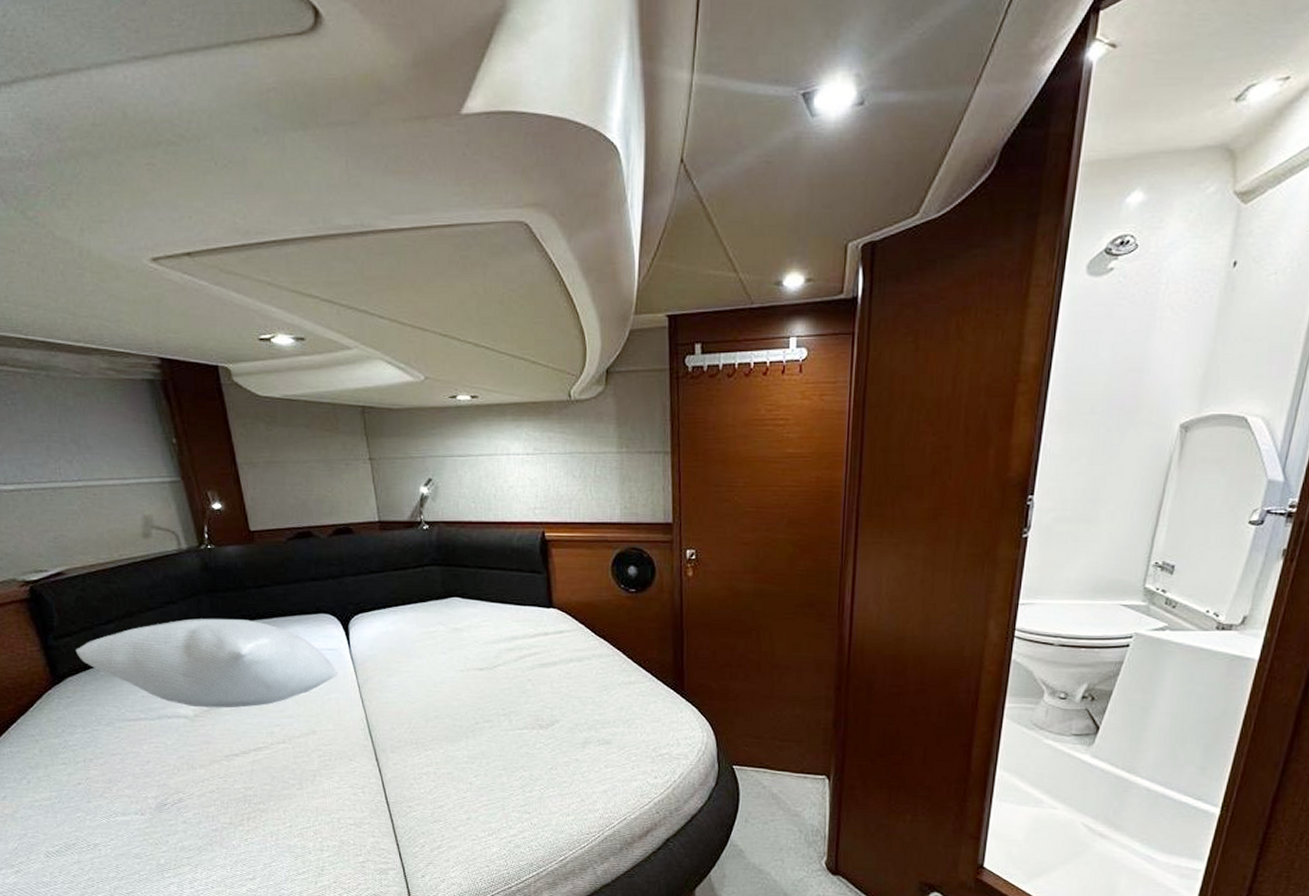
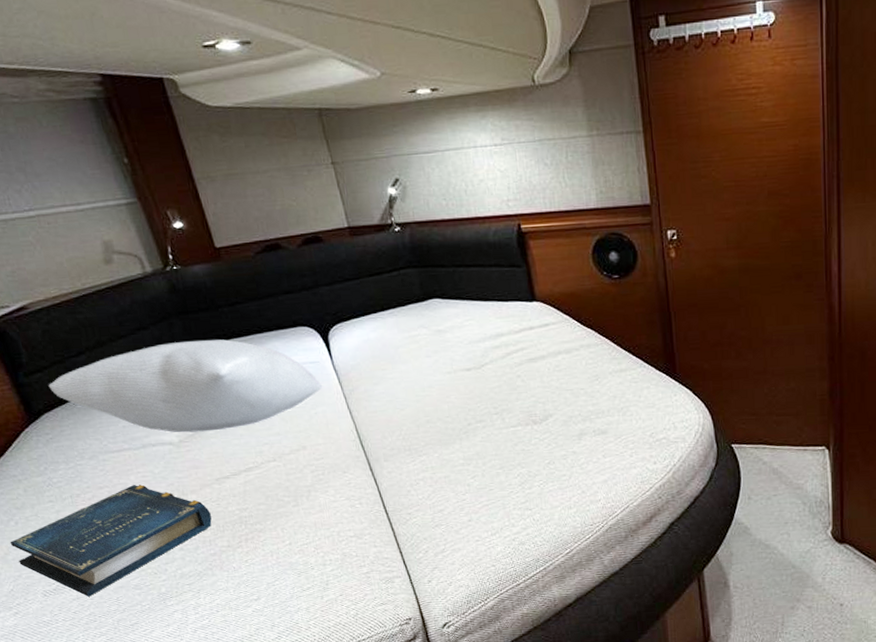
book: none [20,754,217,862] -> present [9,484,212,597]

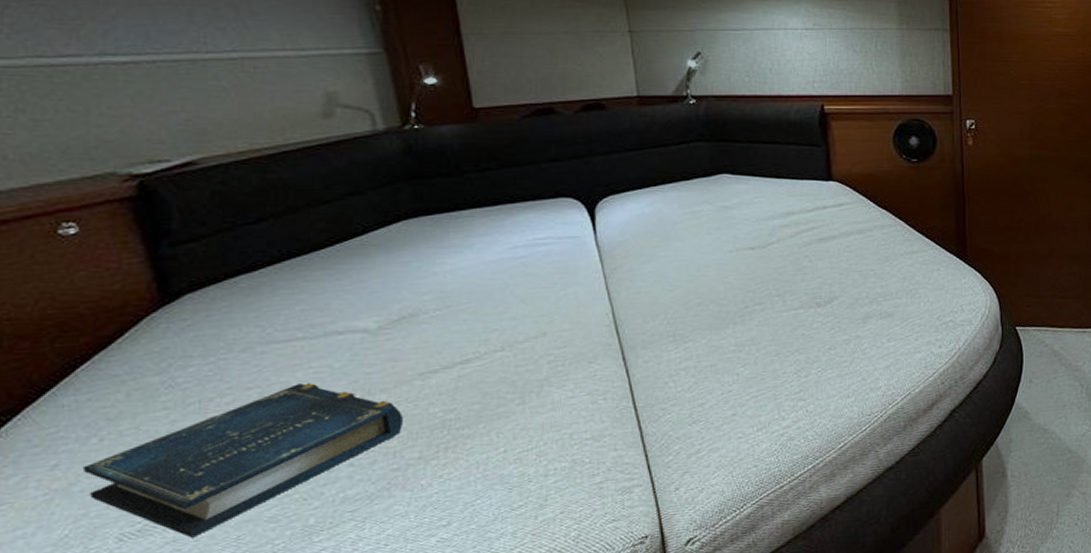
pillow: present [48,339,323,433] -> none [202,209,580,318]

